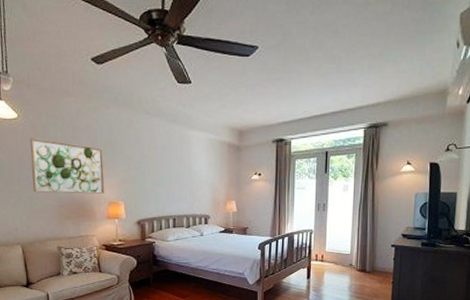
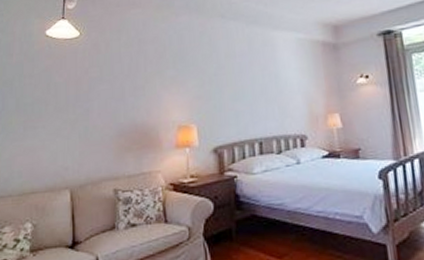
wall art: present [30,138,105,194] -> none [89,56,174,121]

